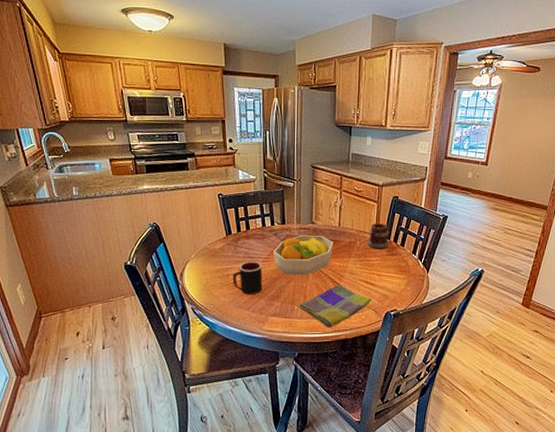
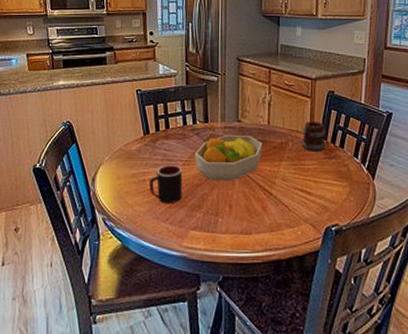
dish towel: present [297,285,372,328] -> none [222,193,308,246]

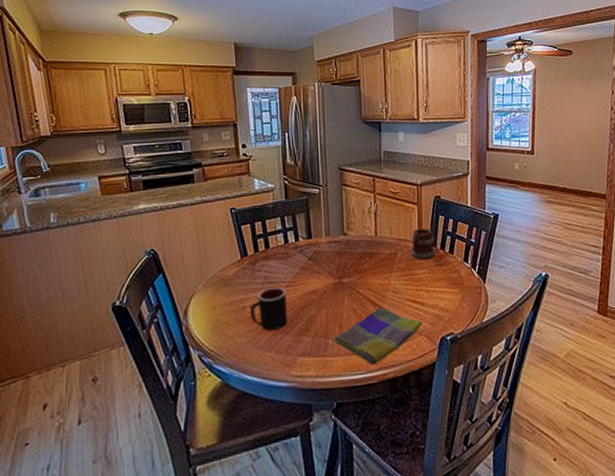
fruit bowl: present [195,135,263,181] -> none [299,249,371,301]
dish towel: none [222,193,308,246] -> present [332,307,422,365]

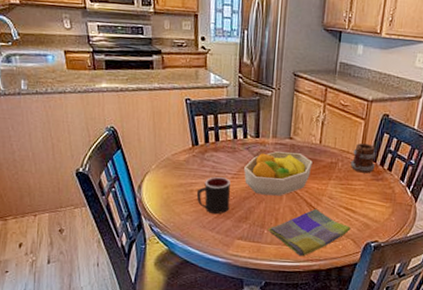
fruit bowl: none [299,249,371,301] -> present [244,151,313,196]

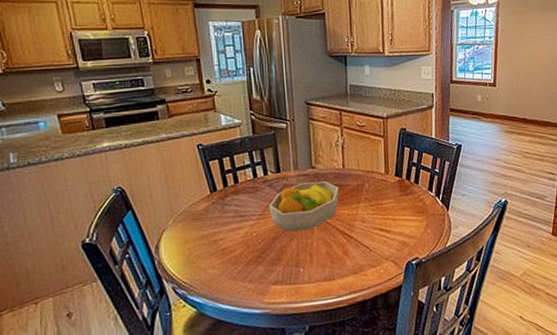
mug: present [196,177,231,215] -> none [221,220,260,263]
dish towel: present [267,209,351,257] -> none [303,236,389,290]
mug: present [351,142,376,173] -> none [377,159,401,191]

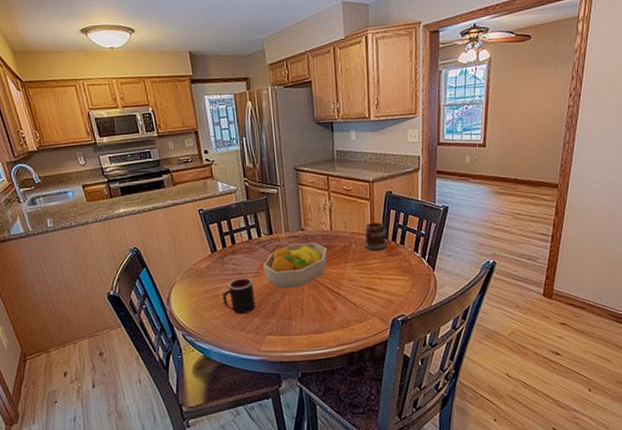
mug: none [221,220,260,263] -> present [222,278,256,315]
mug: none [377,159,401,191] -> present [364,222,387,251]

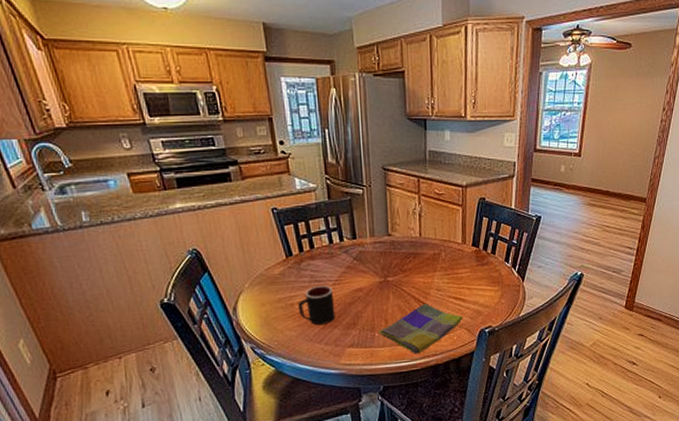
fruit bowl: present [263,243,327,289] -> none [345,249,415,298]
dish towel: none [295,293,375,342] -> present [378,304,463,354]
mug: present [364,222,387,251] -> none [454,229,478,260]

